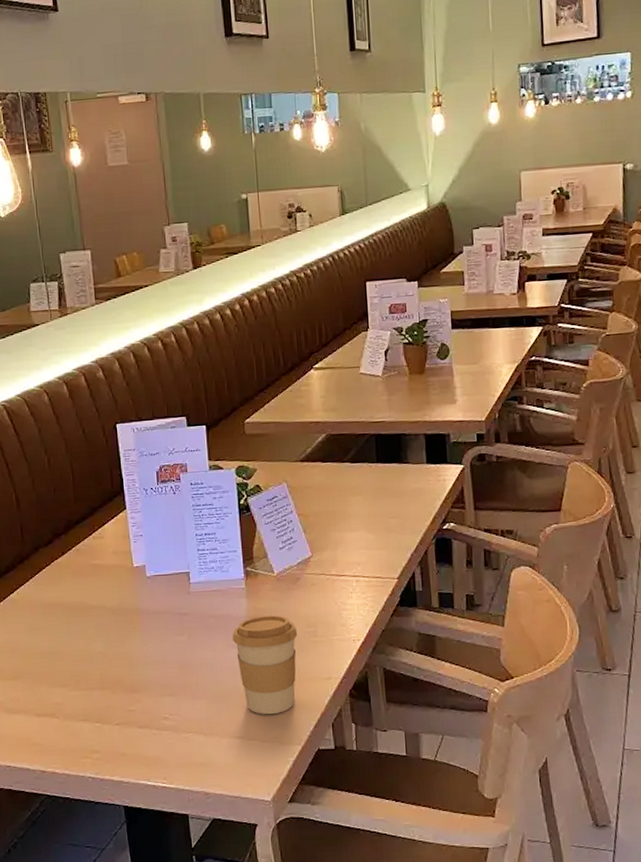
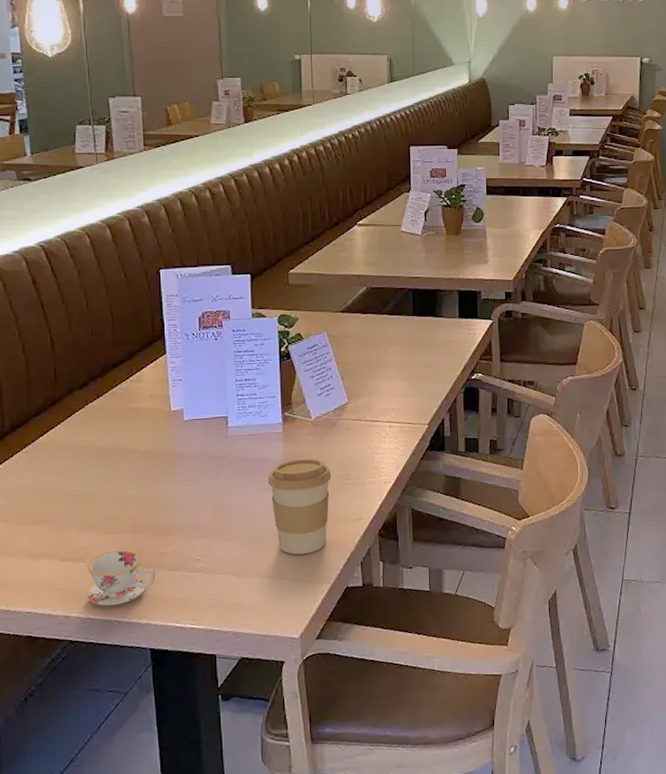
teacup: none [60,706,126,762] -> present [87,550,156,606]

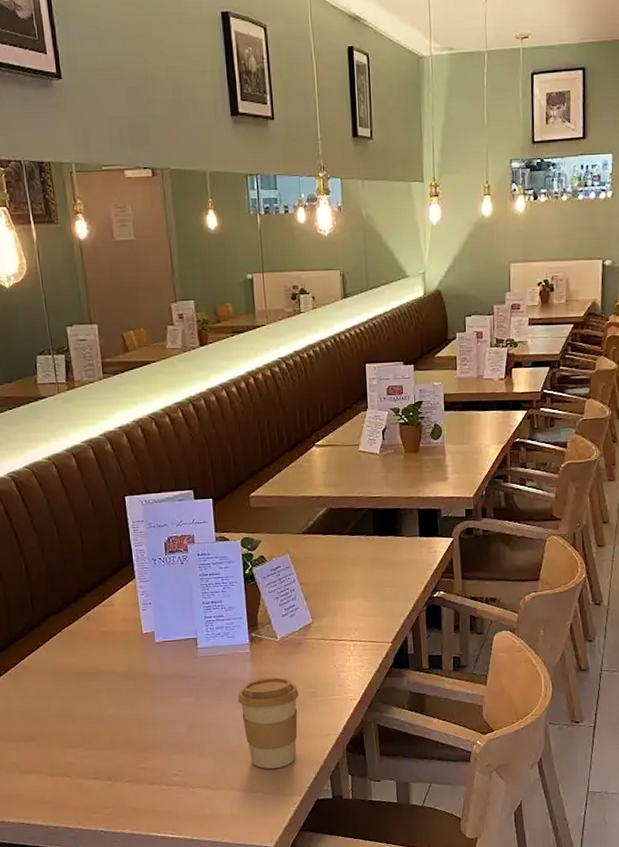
teacup: present [87,550,156,606] -> none [72,765,137,818]

